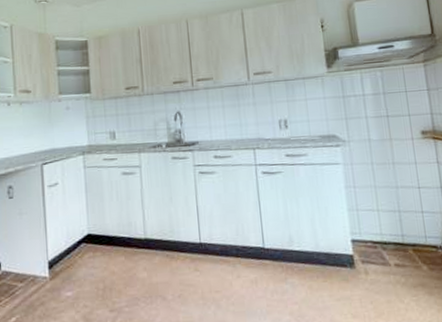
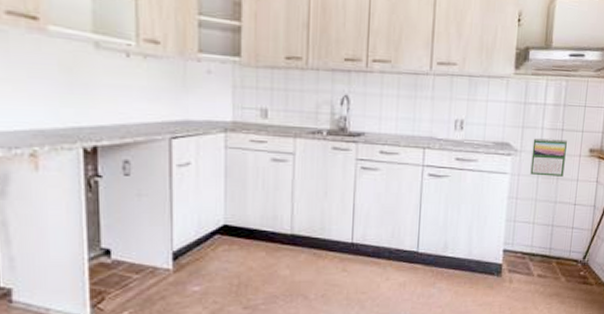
calendar: none [359,125,399,163] -> present [530,138,567,177]

